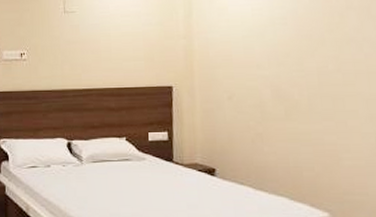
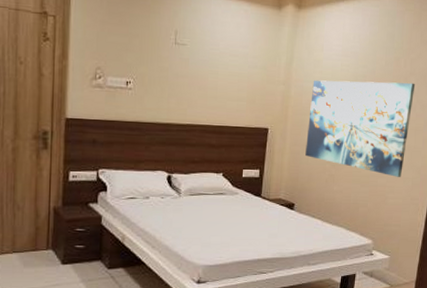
wall art: none [219,18,358,132] -> present [305,80,416,177]

